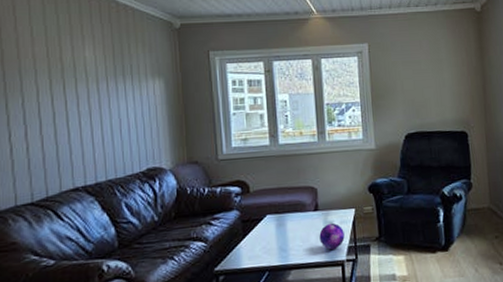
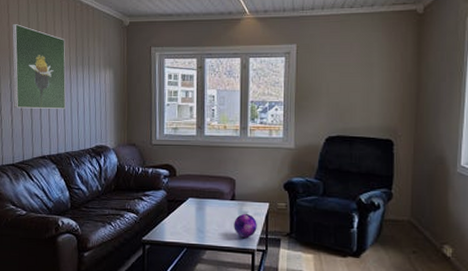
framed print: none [21,29,104,133] -> present [12,24,66,110]

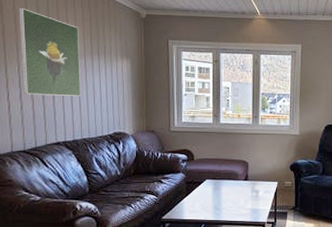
decorative orb: present [234,213,257,238] -> none [247,191,267,212]

